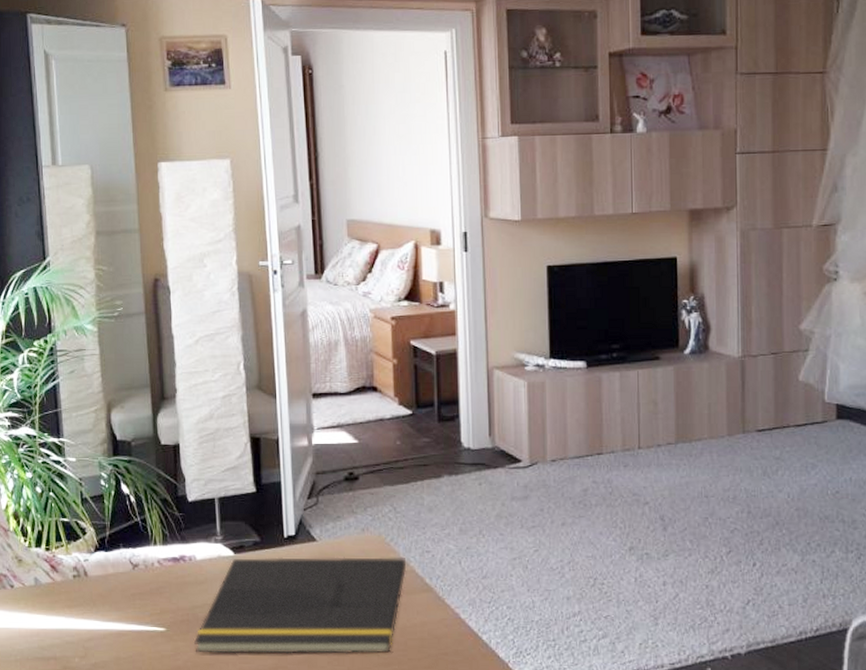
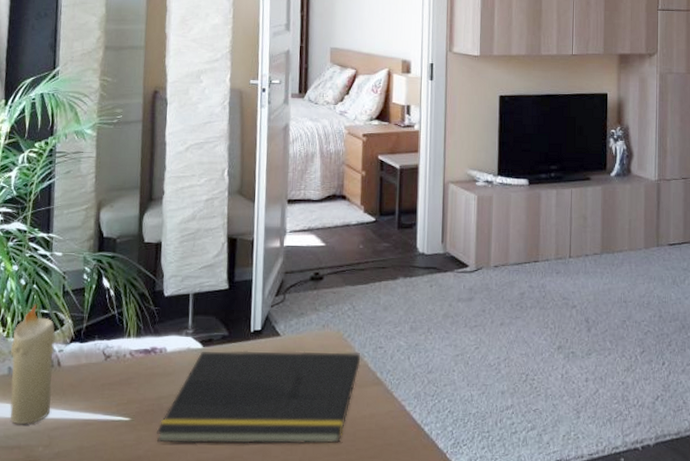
candle: none [34,512,83,636] -> present [10,304,56,425]

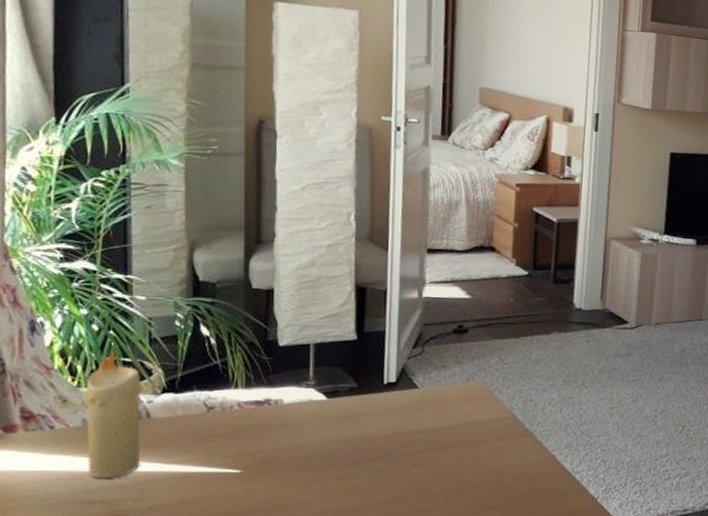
notepad: present [156,351,361,444] -> none [272,402,509,494]

